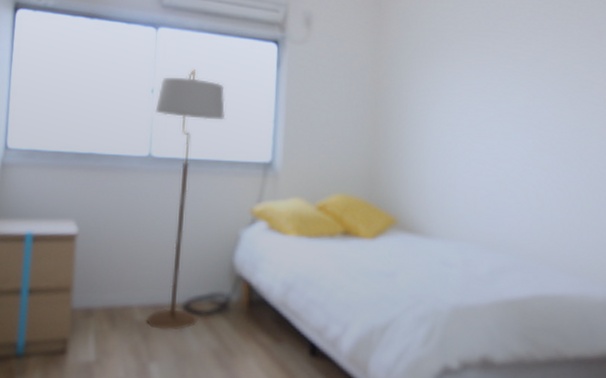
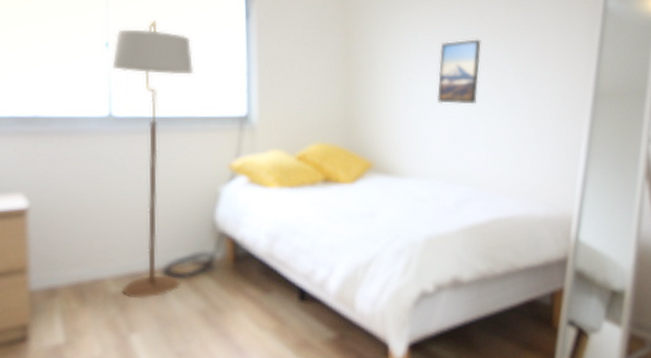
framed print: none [473,90,530,163] -> present [436,39,481,105]

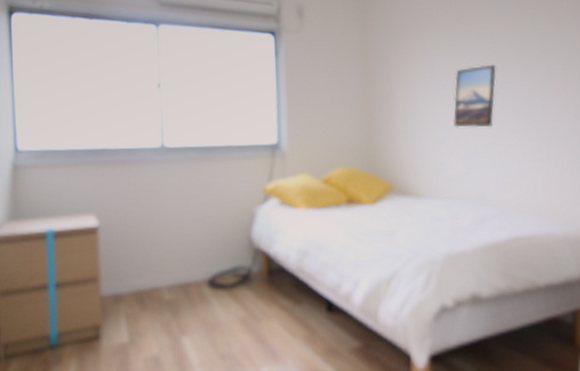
floor lamp: present [112,21,194,299] -> none [163,63,232,306]

